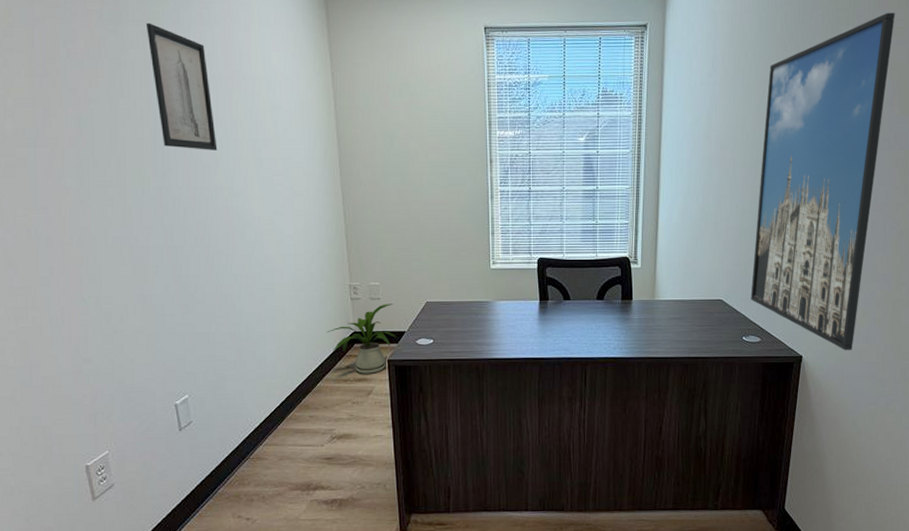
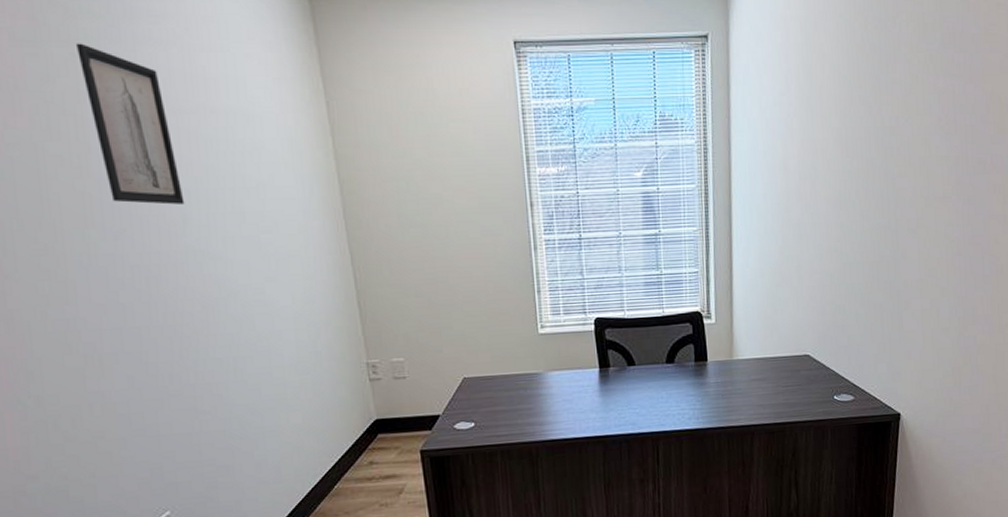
house plant: present [326,303,397,374] -> none [341,382,430,470]
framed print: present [750,12,895,350] -> none [840,16,986,404]

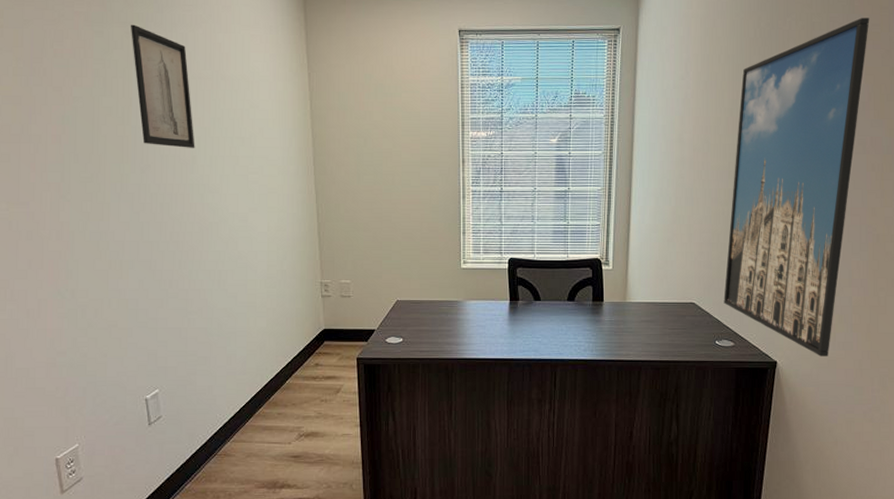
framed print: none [840,16,986,404] -> present [723,17,870,356]

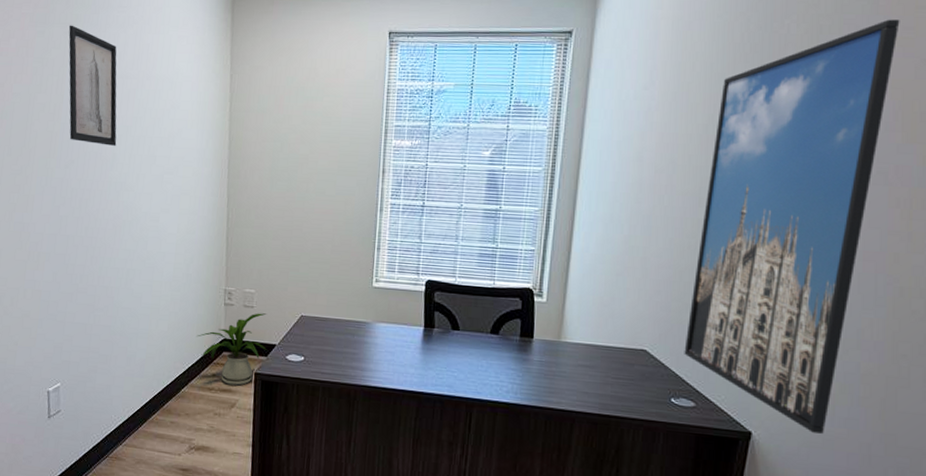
house plant: none [297,301,366,372] -> present [197,313,267,386]

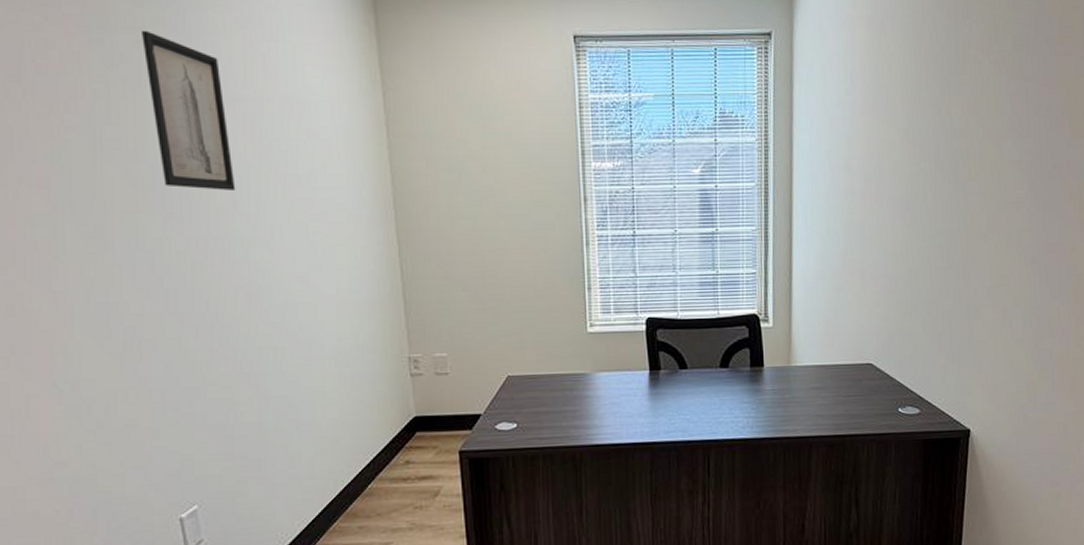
house plant: present [197,313,267,386] -> none [379,379,470,470]
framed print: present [684,19,900,434] -> none [906,18,1061,421]

